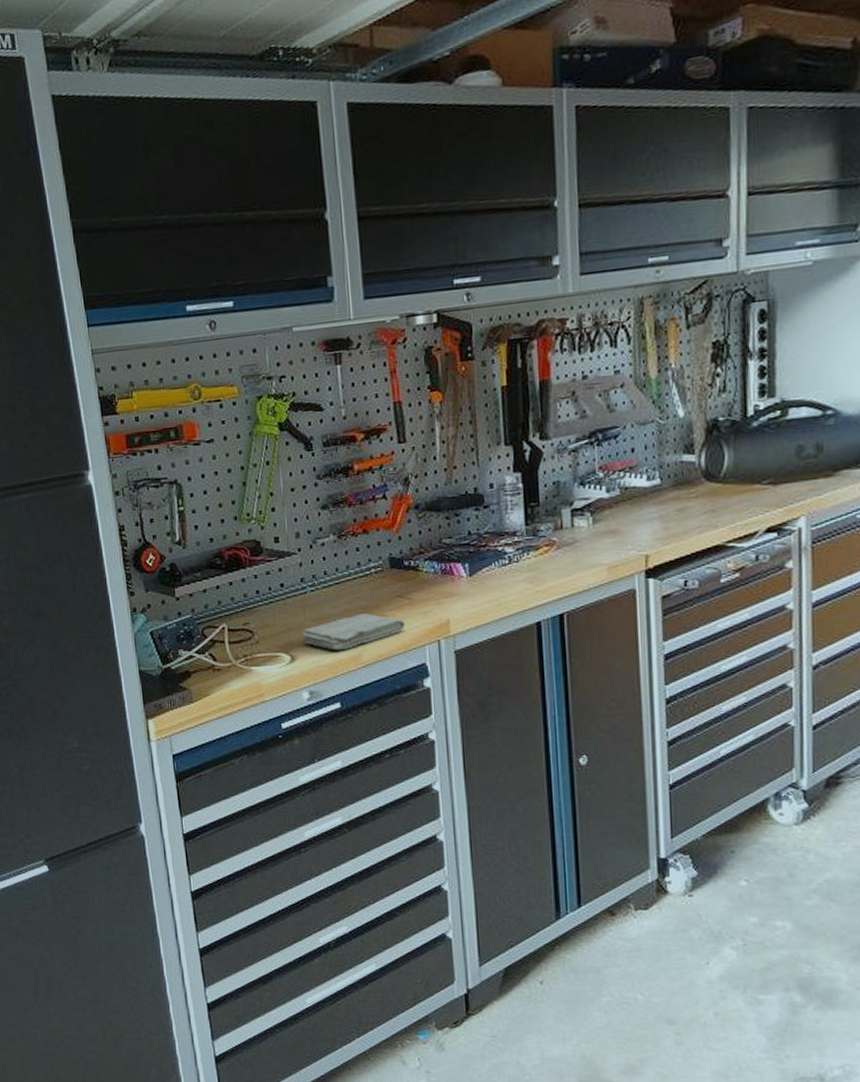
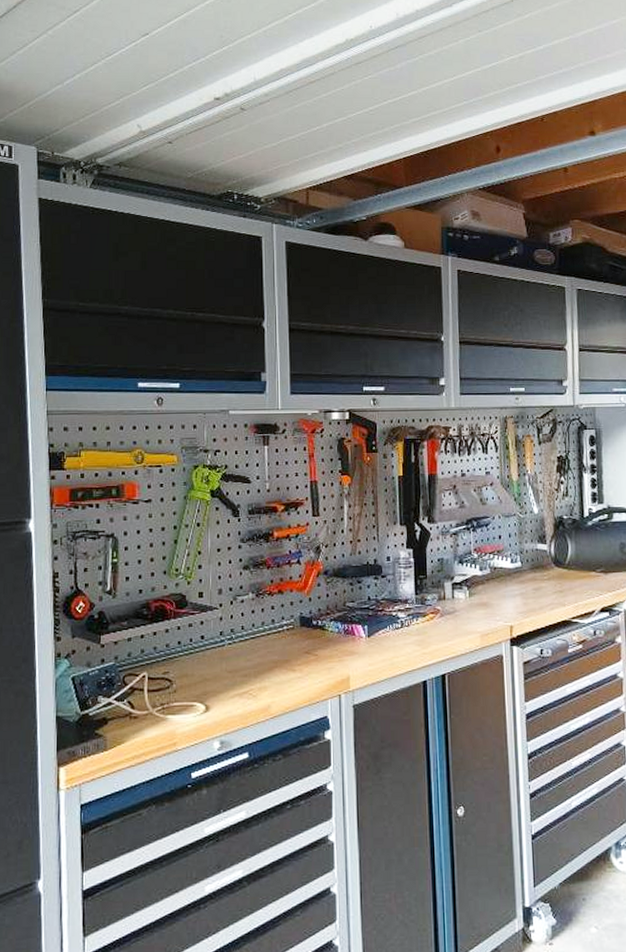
washcloth: present [301,613,405,651] -> none [217,667,311,702]

